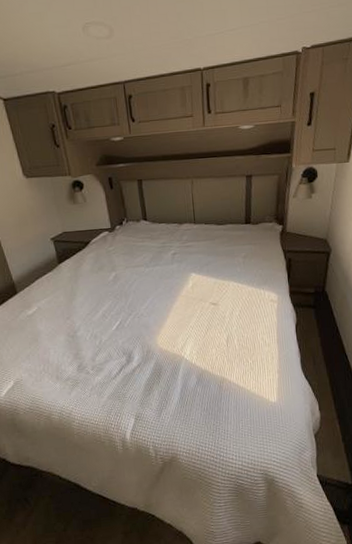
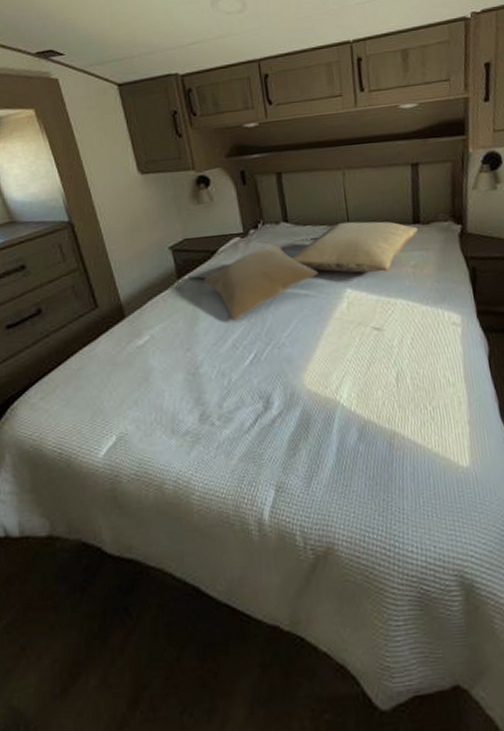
pillow: none [80,237,170,297] -> present [204,243,318,321]
pillow: none [149,221,249,262] -> present [292,221,419,273]

